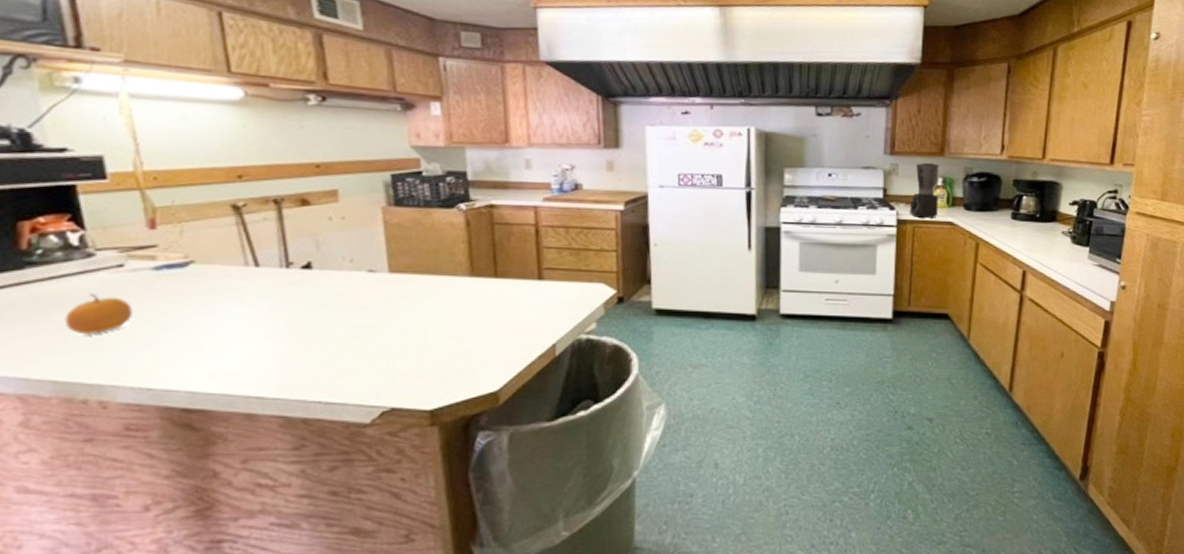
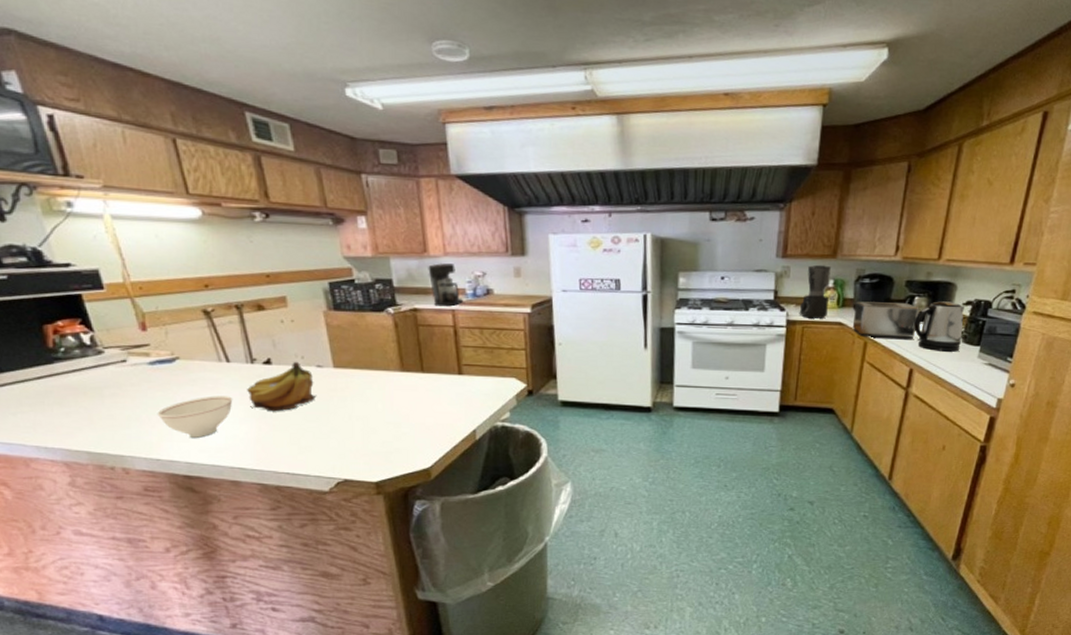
fruit: present [64,293,133,335] -> none [88,383,138,417]
bowl: none [155,307,259,360] -> present [157,395,233,438]
fruit: none [277,265,365,325] -> present [247,361,317,411]
coffee maker: none [508,155,547,203] -> present [428,263,463,307]
toaster: none [963,200,1028,241] -> present [852,301,920,340]
kettle: none [1023,201,1072,253] -> present [913,301,964,352]

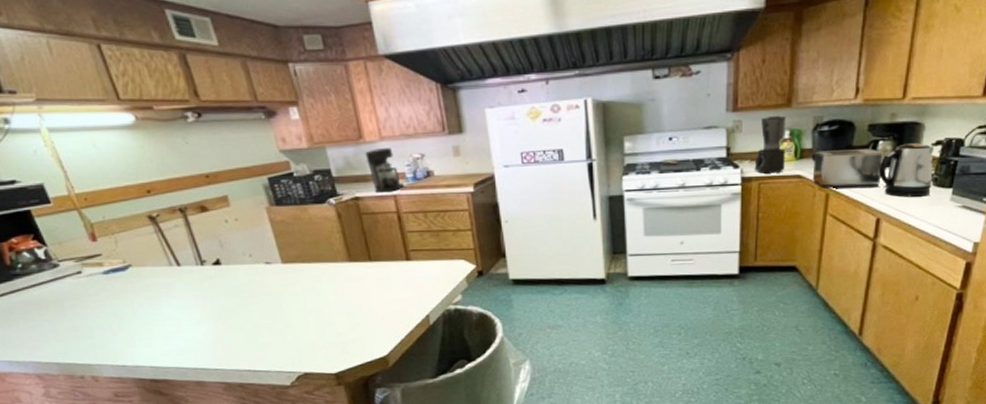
bowl: present [157,395,233,438] -> none [117,299,188,342]
fruit: present [247,361,317,411] -> none [200,259,269,311]

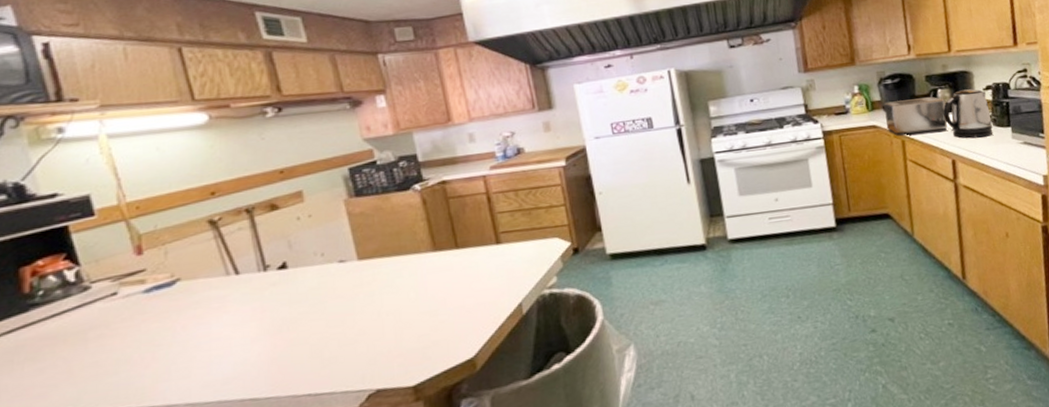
coffee maker: present [365,148,404,193] -> none [453,128,494,175]
blender: present [754,115,786,175] -> none [831,73,860,127]

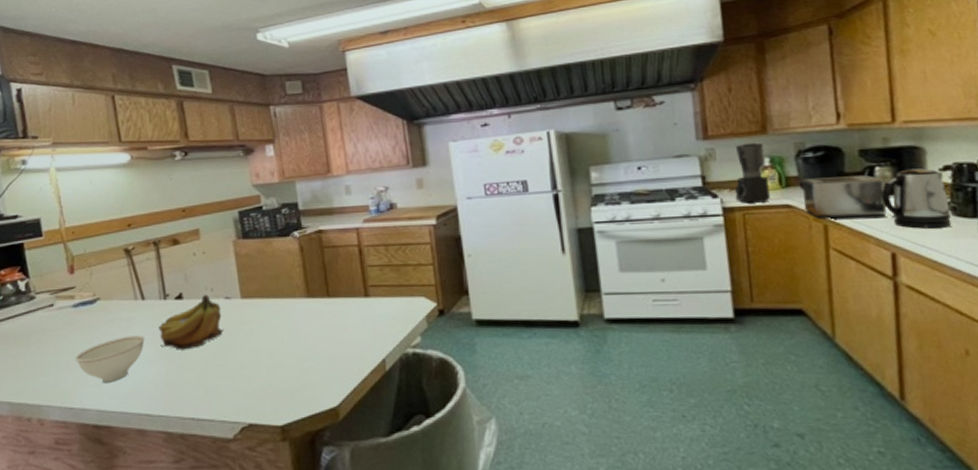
bowl: none [152,313,243,372] -> present [75,335,145,382]
fruit: none [260,259,340,324] -> present [159,294,224,349]
blender: none [831,73,860,127] -> present [734,142,770,205]

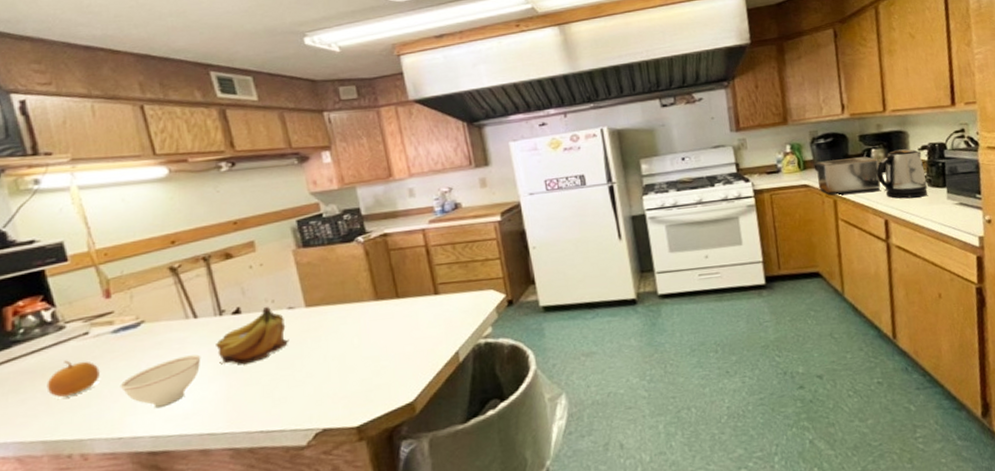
fruit: none [16,329,60,364] -> present [47,360,100,398]
blender: present [734,142,770,205] -> none [762,132,792,186]

